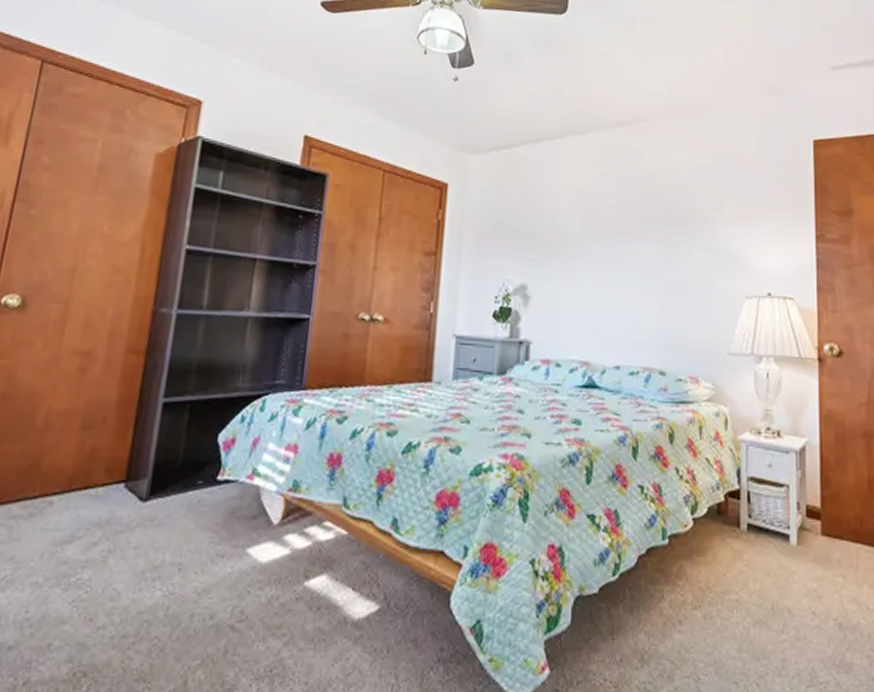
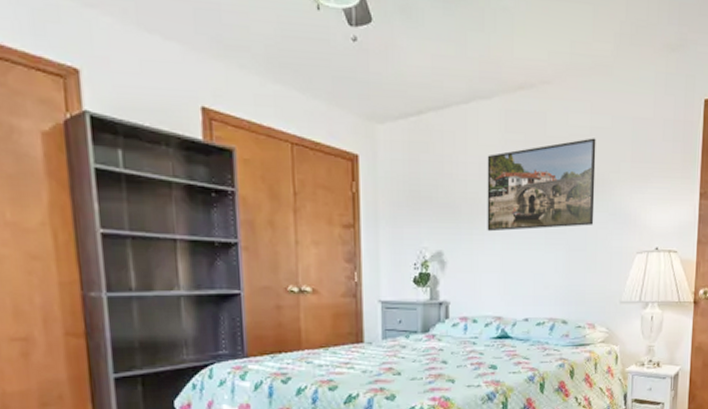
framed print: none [576,174,696,267] -> present [487,138,596,232]

